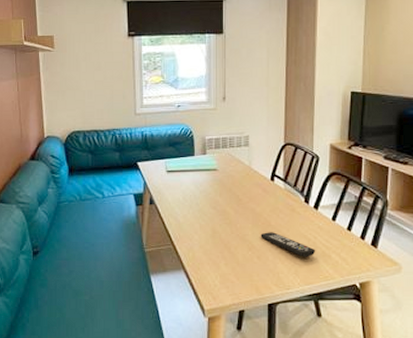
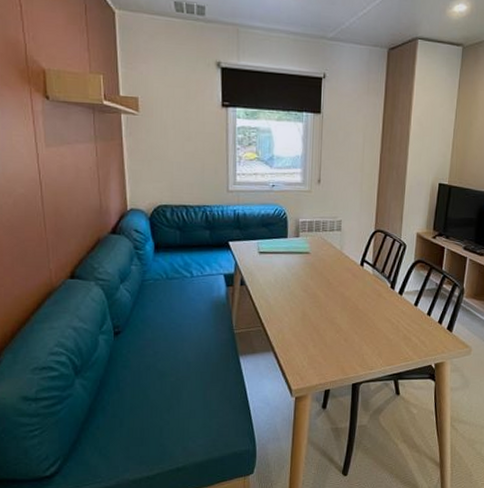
remote control: present [260,232,316,257] -> none [348,315,398,340]

